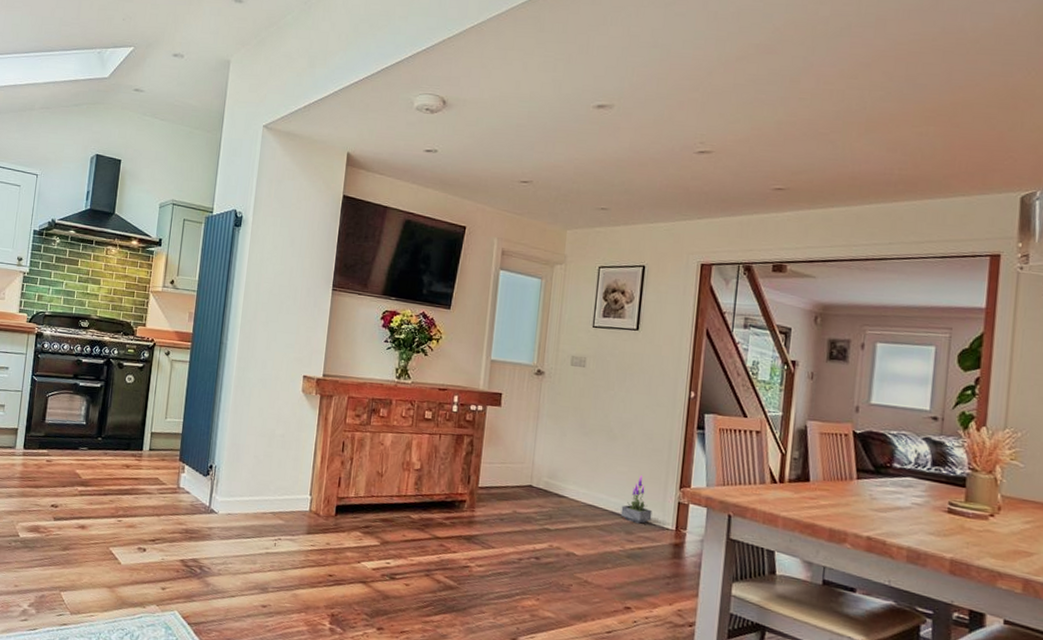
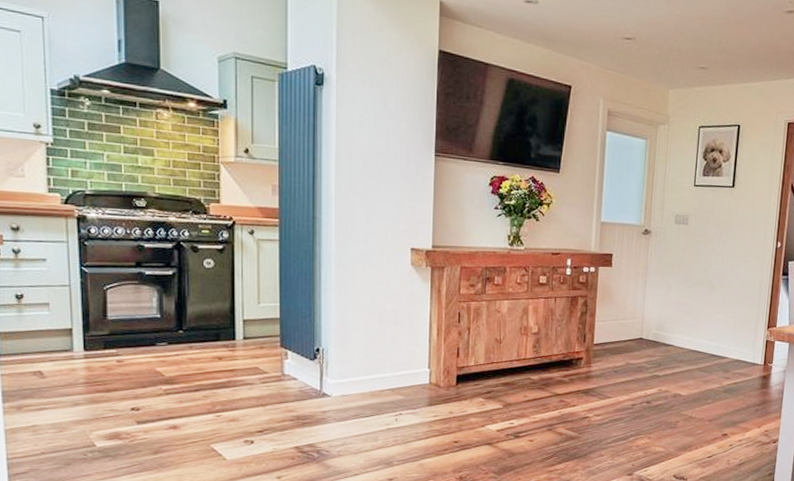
potted plant: present [620,475,652,524] -> none [719,320,745,362]

